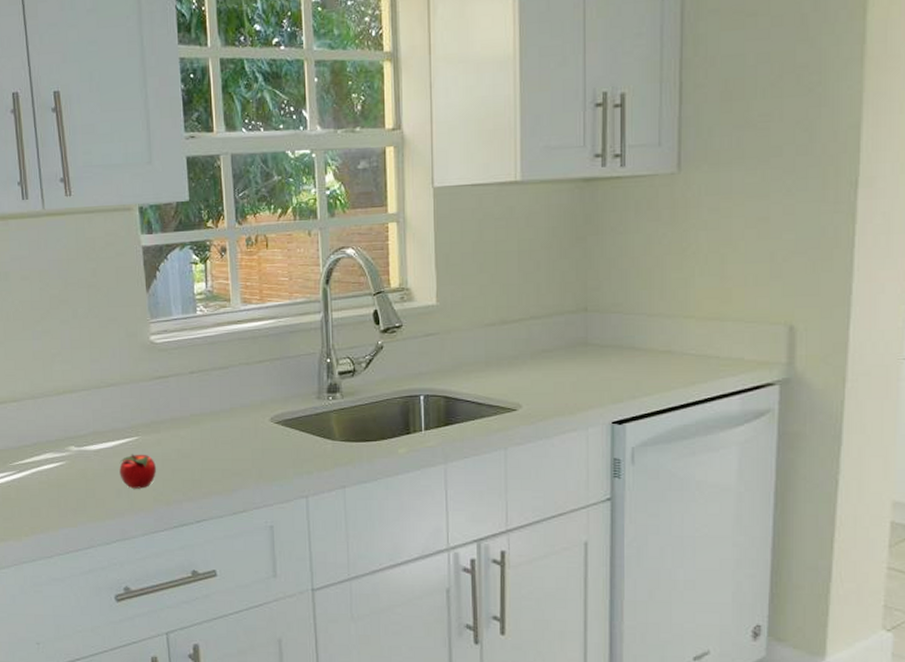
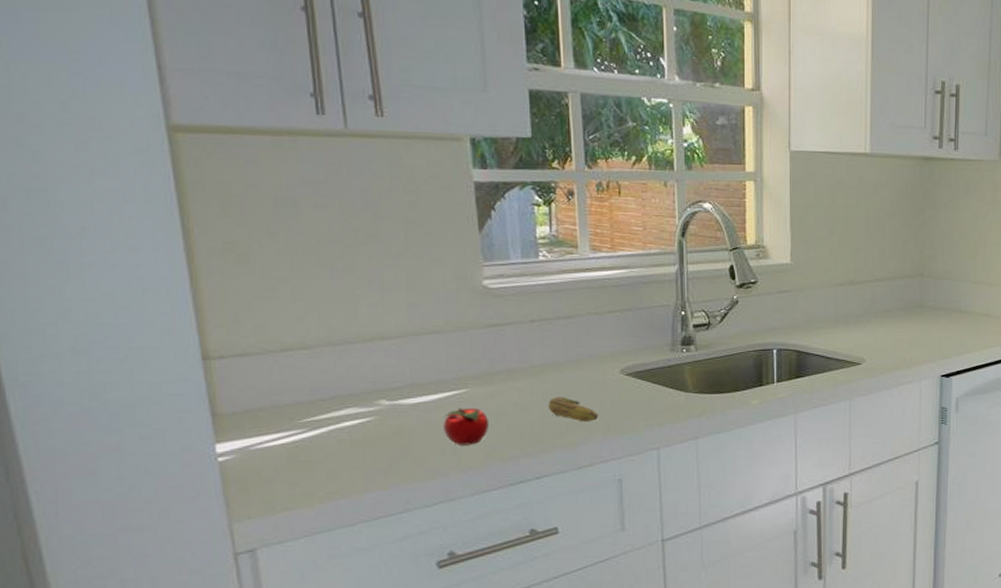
banana: none [206,445,251,469] -> present [548,397,598,422]

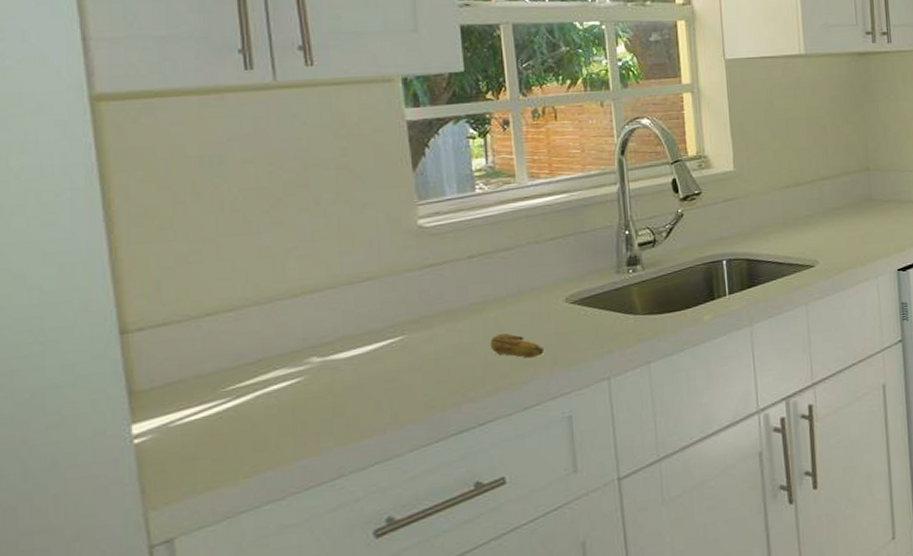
apple: present [443,407,490,445] -> none [378,355,429,398]

